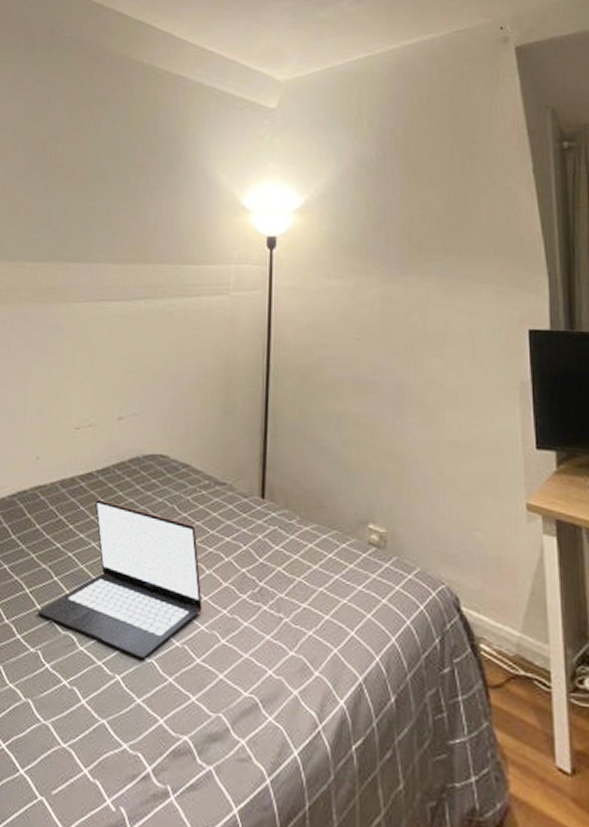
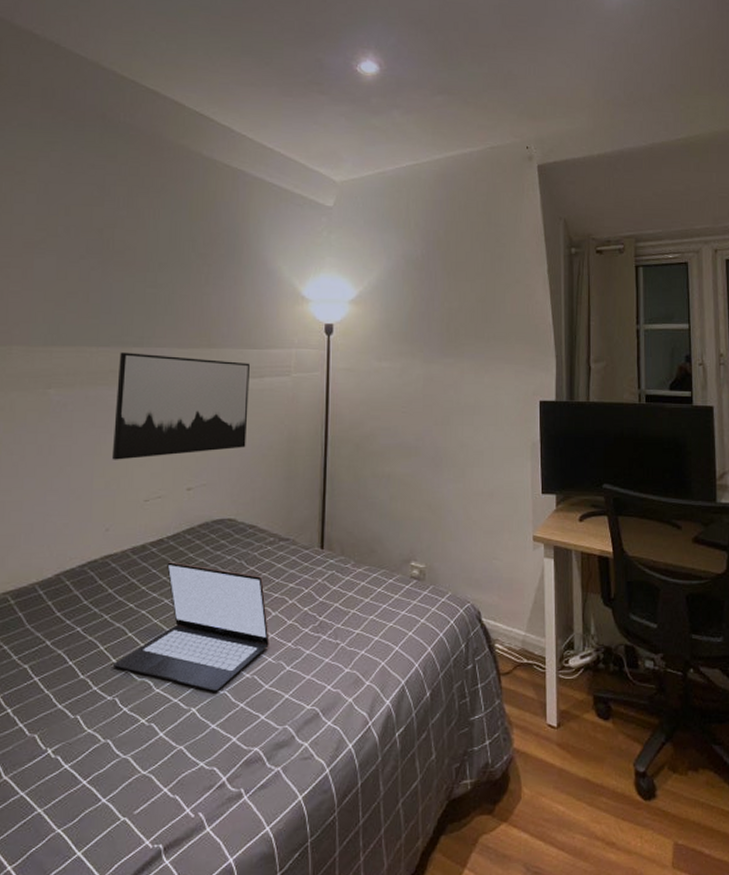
wall art: none [45,268,186,383] -> present [111,352,250,460]

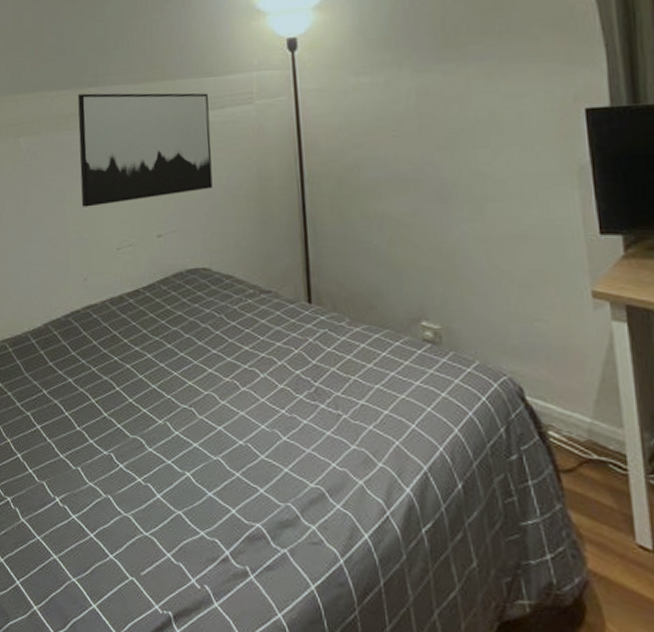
laptop: present [113,562,269,692] -> none [105,314,261,457]

